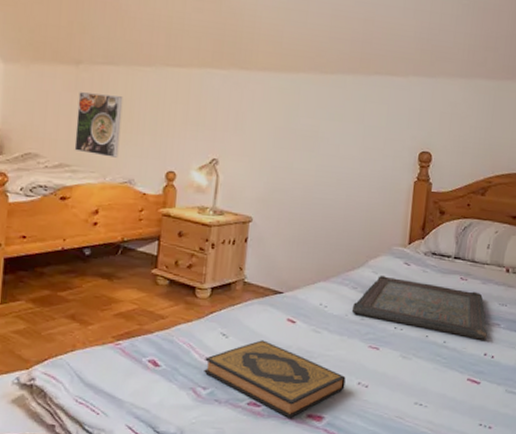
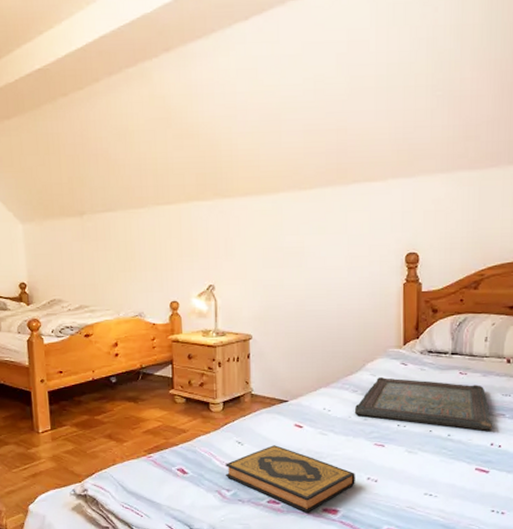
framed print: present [74,92,123,158] -> none [86,239,127,295]

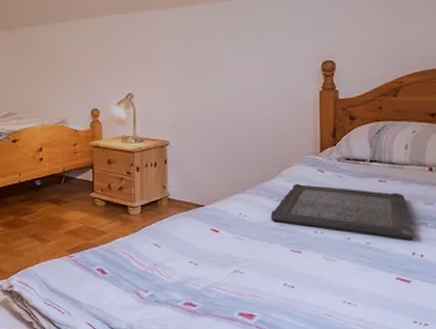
hardback book: present [225,445,355,513] -> none [143,248,271,316]

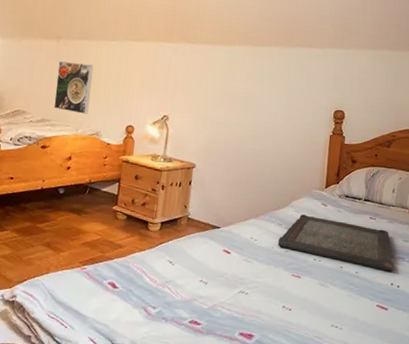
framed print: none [14,51,52,103] -> present [53,61,94,114]

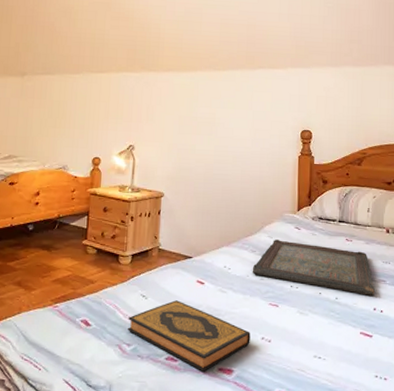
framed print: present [53,61,94,114] -> none [20,97,58,148]
hardback book: none [154,267,272,335] -> present [128,300,251,372]

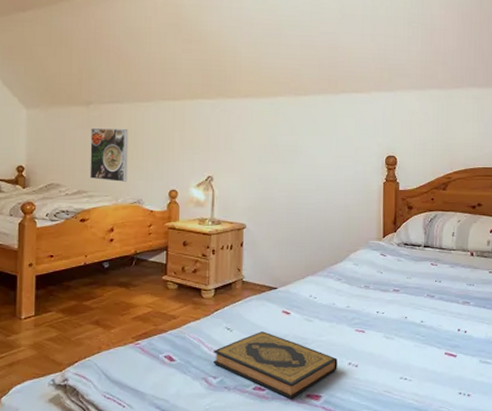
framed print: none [20,97,58,148] -> present [90,128,129,182]
serving tray: present [252,240,375,296] -> none [338,267,459,317]

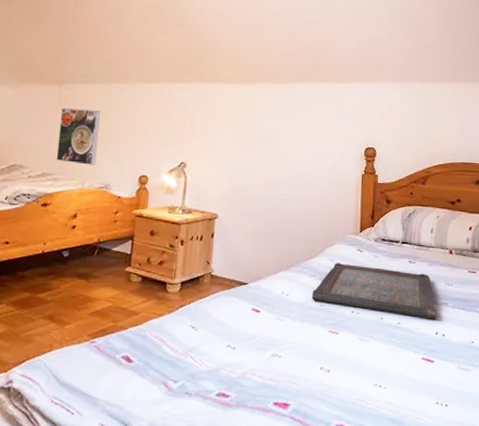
hardback book: present [213,331,338,399] -> none [175,331,309,407]
serving tray: none [338,267,459,317] -> present [311,263,437,319]

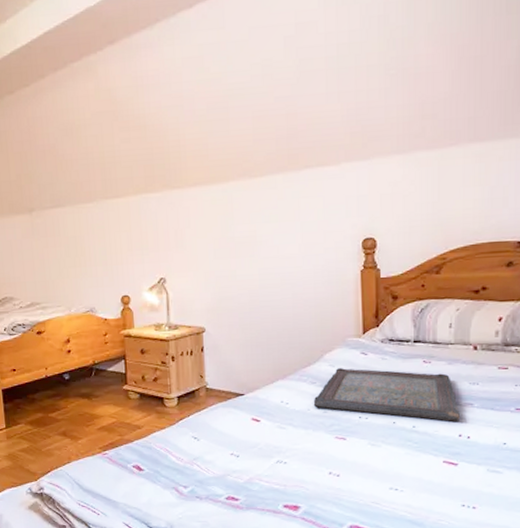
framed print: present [56,108,101,165] -> none [36,234,78,291]

